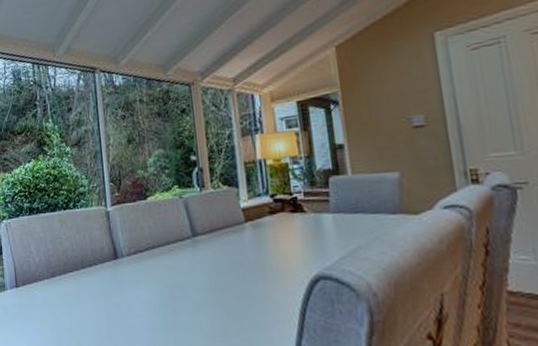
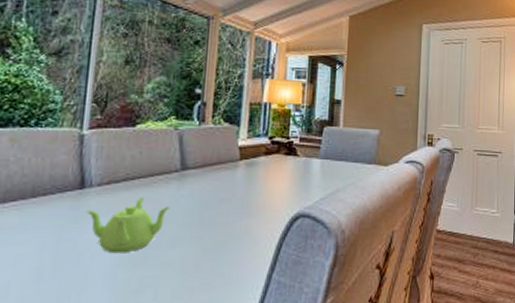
teapot: none [122,264,190,317] -> present [85,196,170,254]

